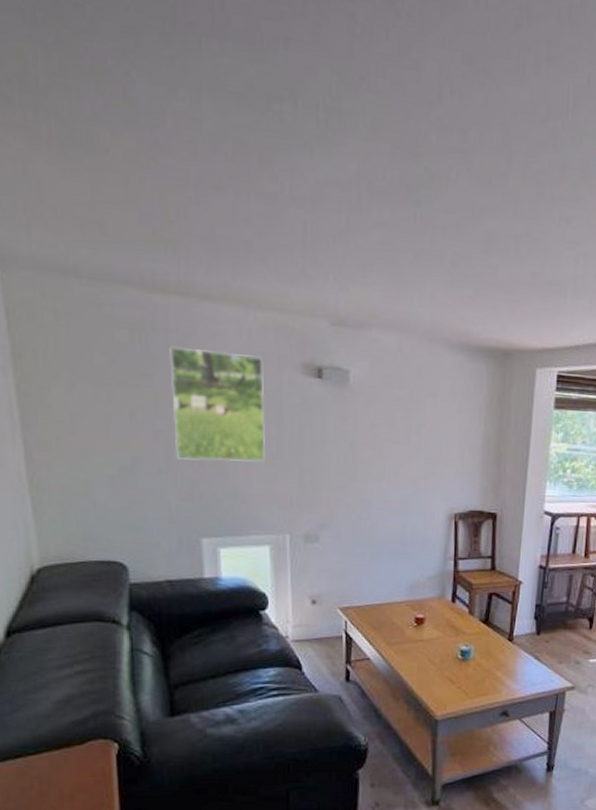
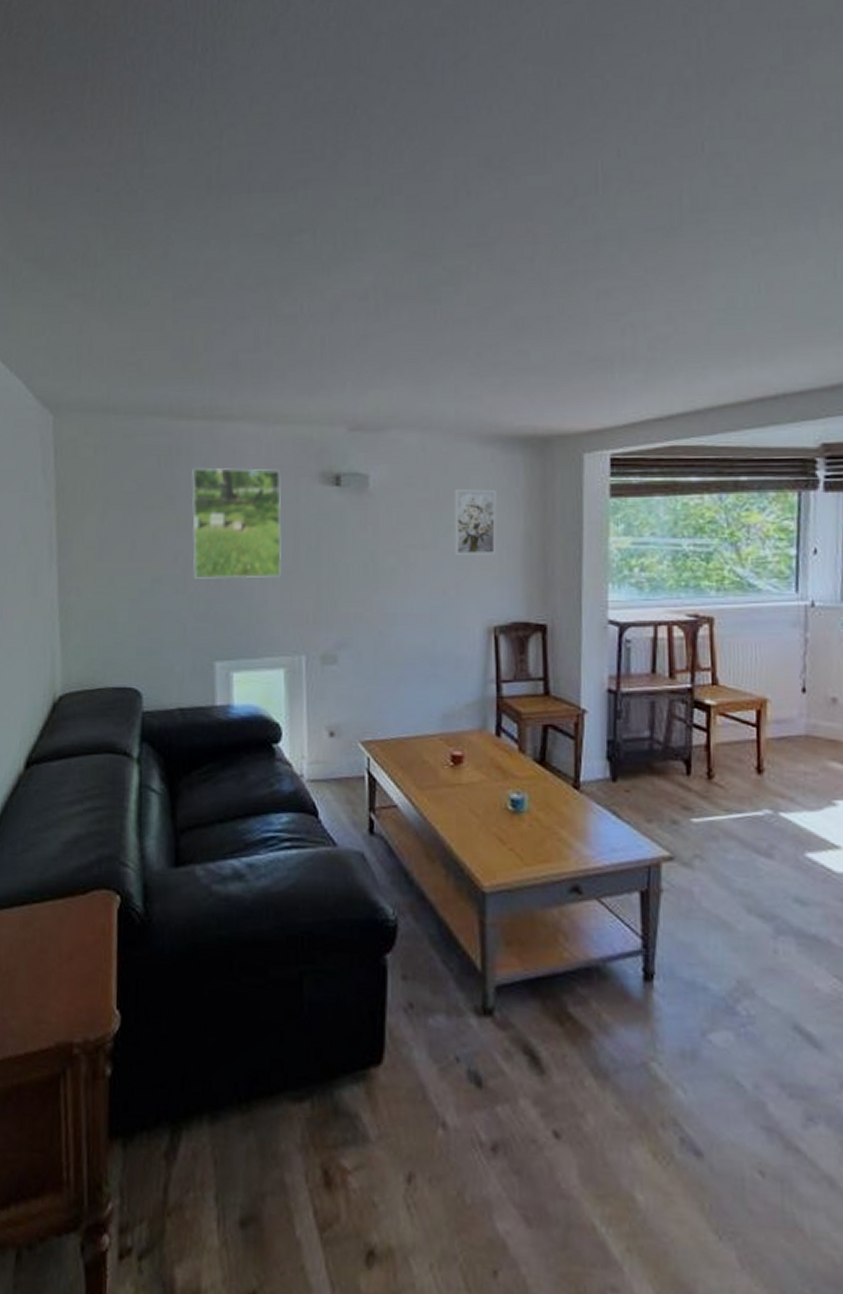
wall art: none [423,391,463,452] -> present [453,489,497,555]

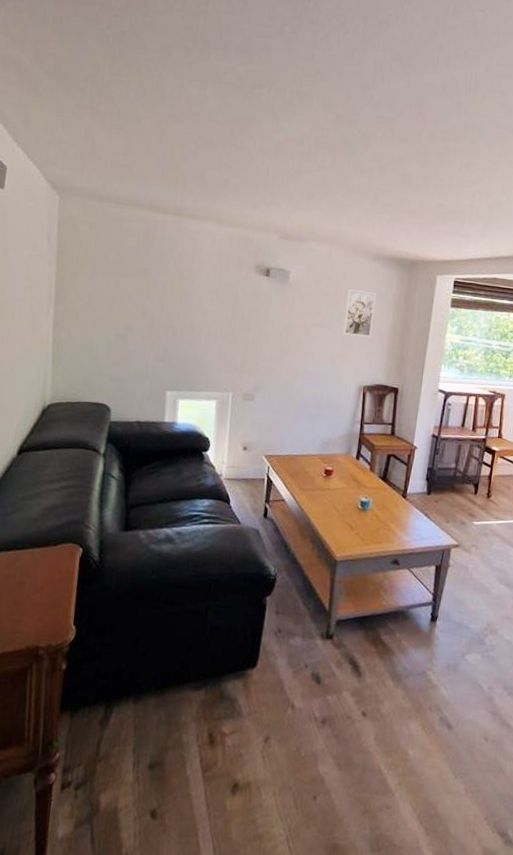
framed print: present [192,467,282,579] -> none [156,249,227,336]

